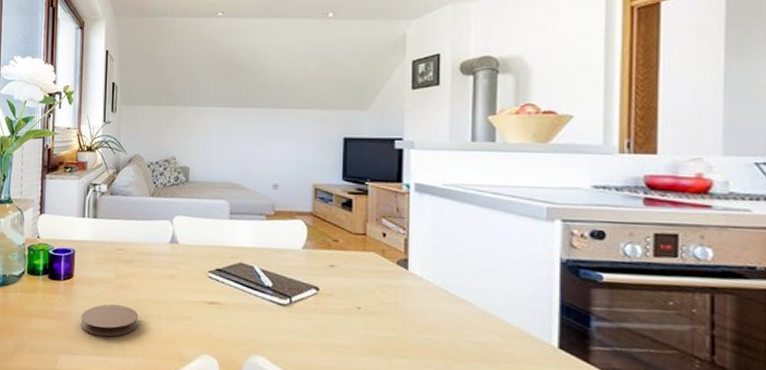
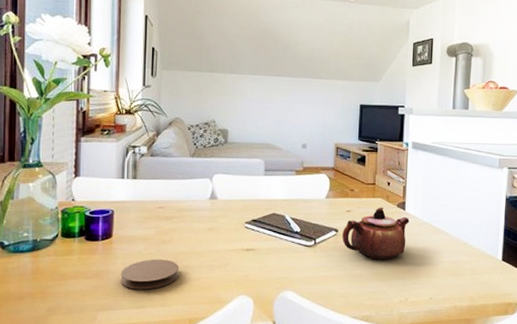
teapot: none [325,263,415,330] -> present [342,207,410,260]

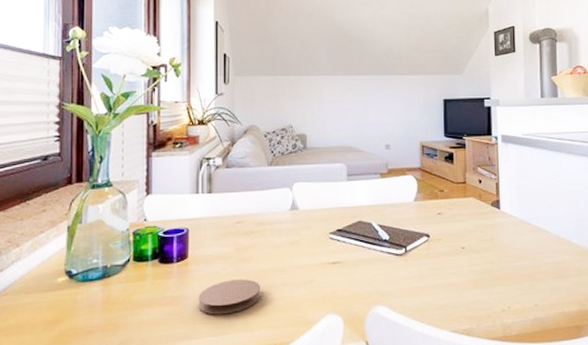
teapot: present [342,207,410,260] -> none [435,207,506,265]

